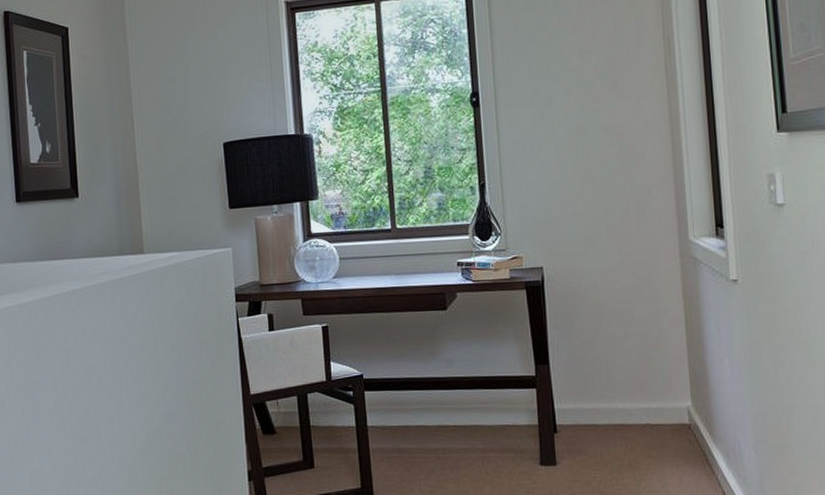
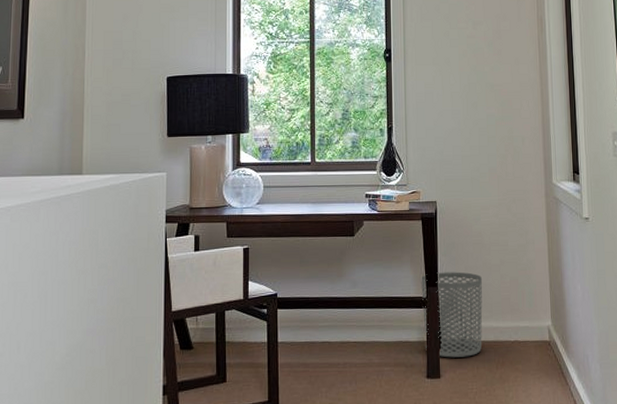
waste bin: none [528,347,606,443] -> present [421,271,483,358]

